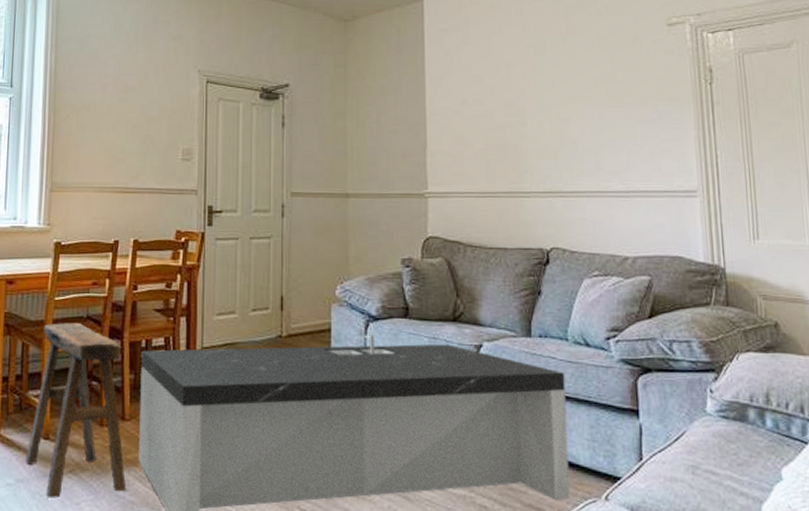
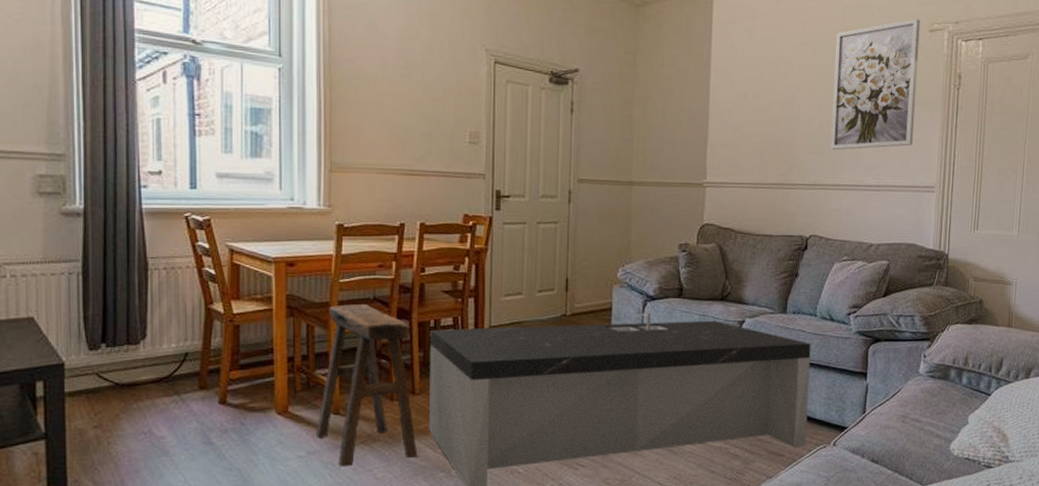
wall art: none [561,14,664,155] -> present [830,19,920,151]

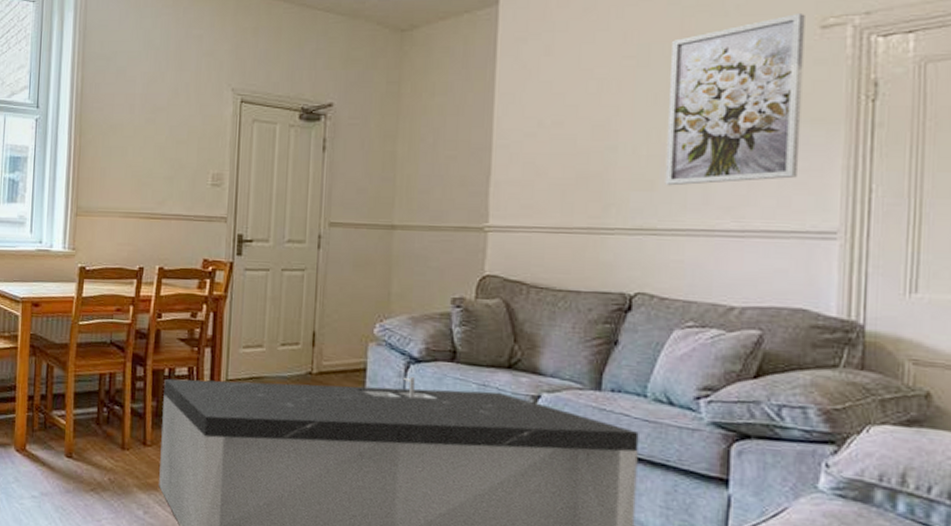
stool: present [315,304,418,467] -> none [49,347,147,514]

